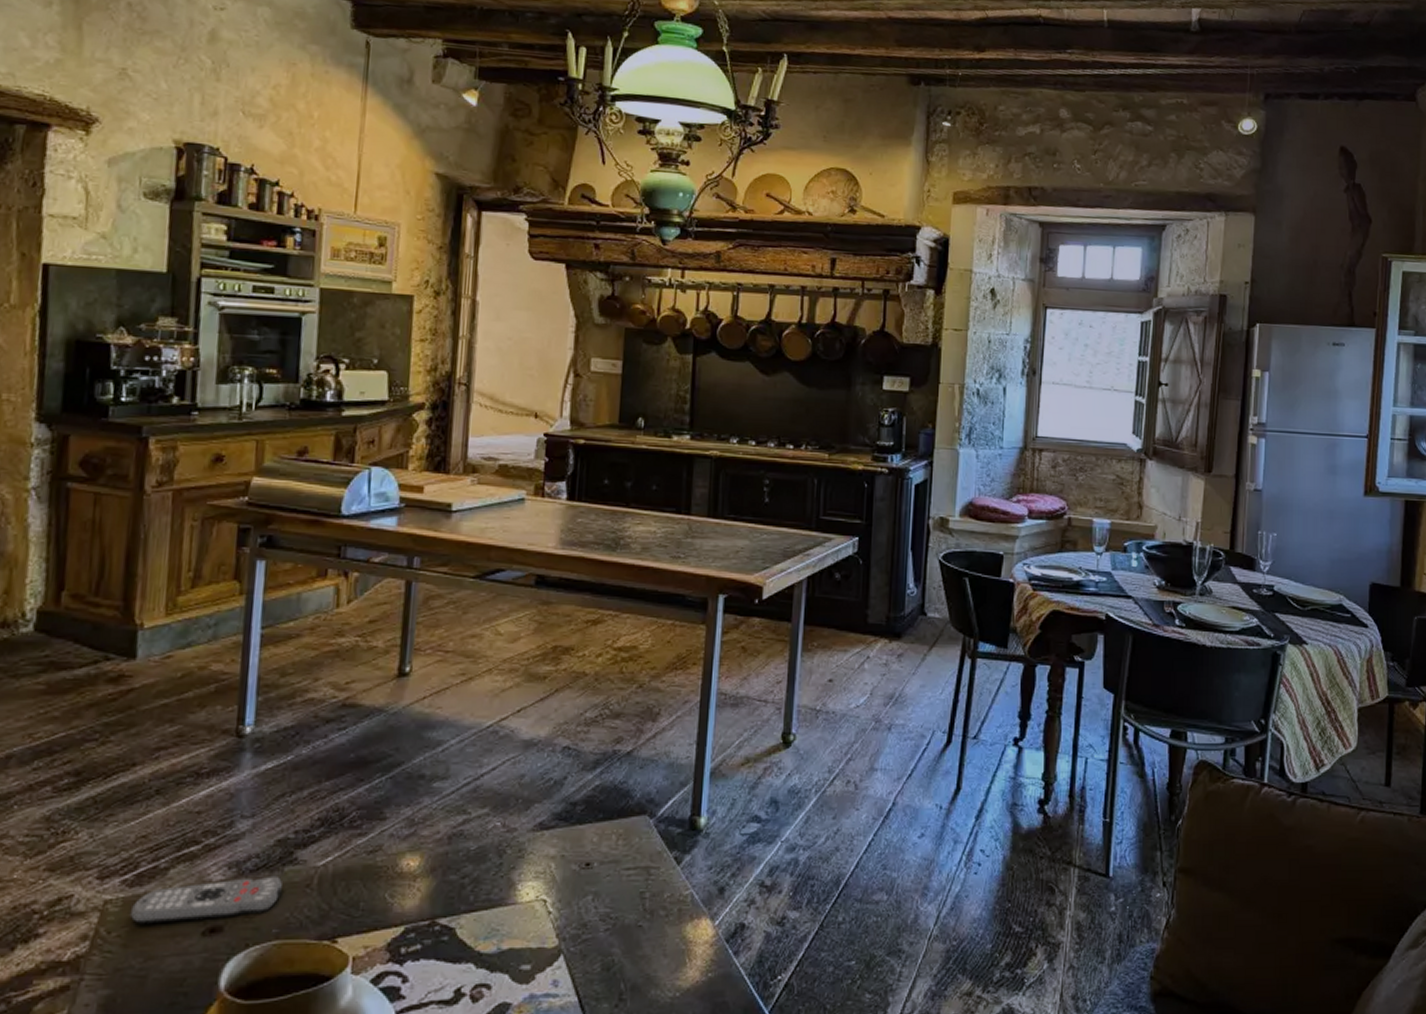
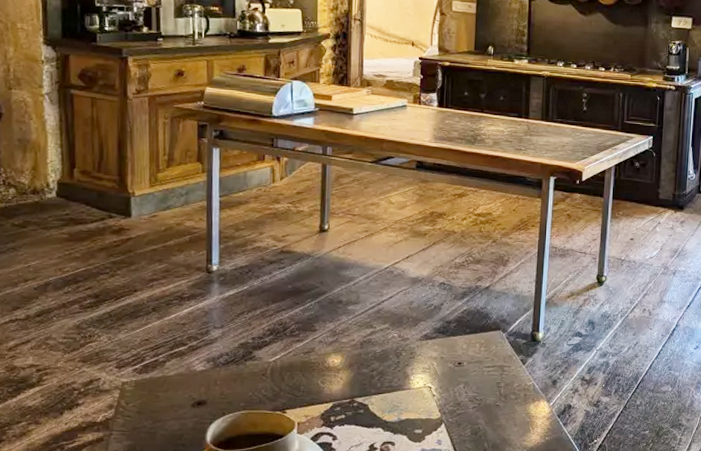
remote control: present [129,875,282,924] -> none [141,367,245,398]

